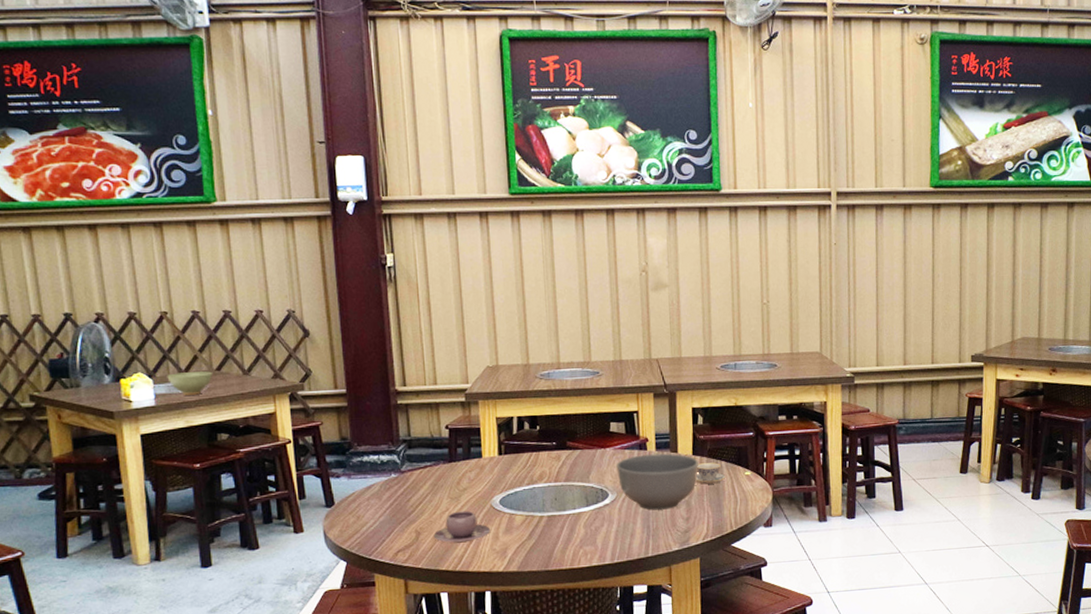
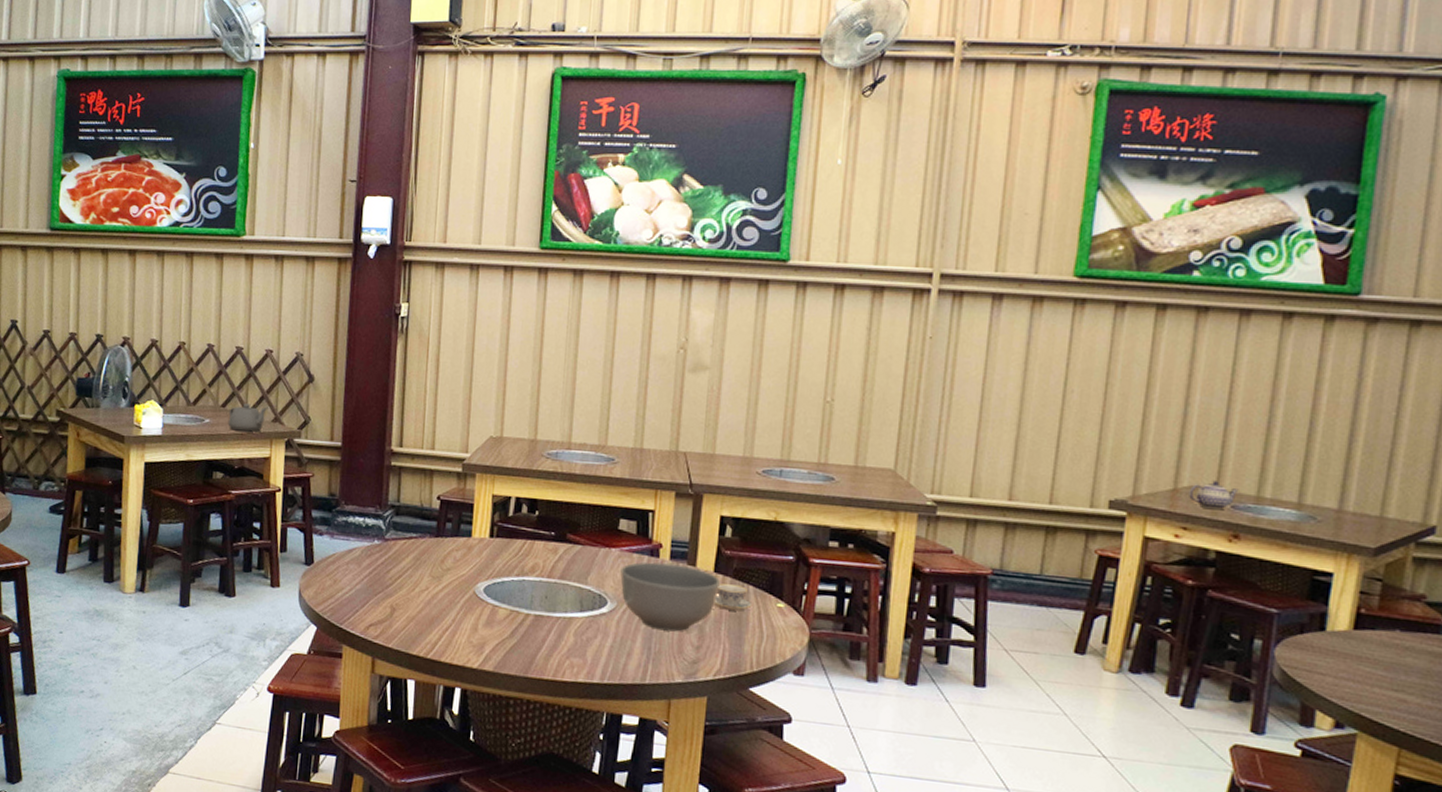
bowl: present [167,371,214,395] -> none [176,404,218,429]
teapot: none [225,364,266,392] -> present [228,403,268,432]
teacup: present [433,510,491,543] -> none [408,592,470,629]
teapot: none [1022,331,1053,353] -> present [1189,480,1239,511]

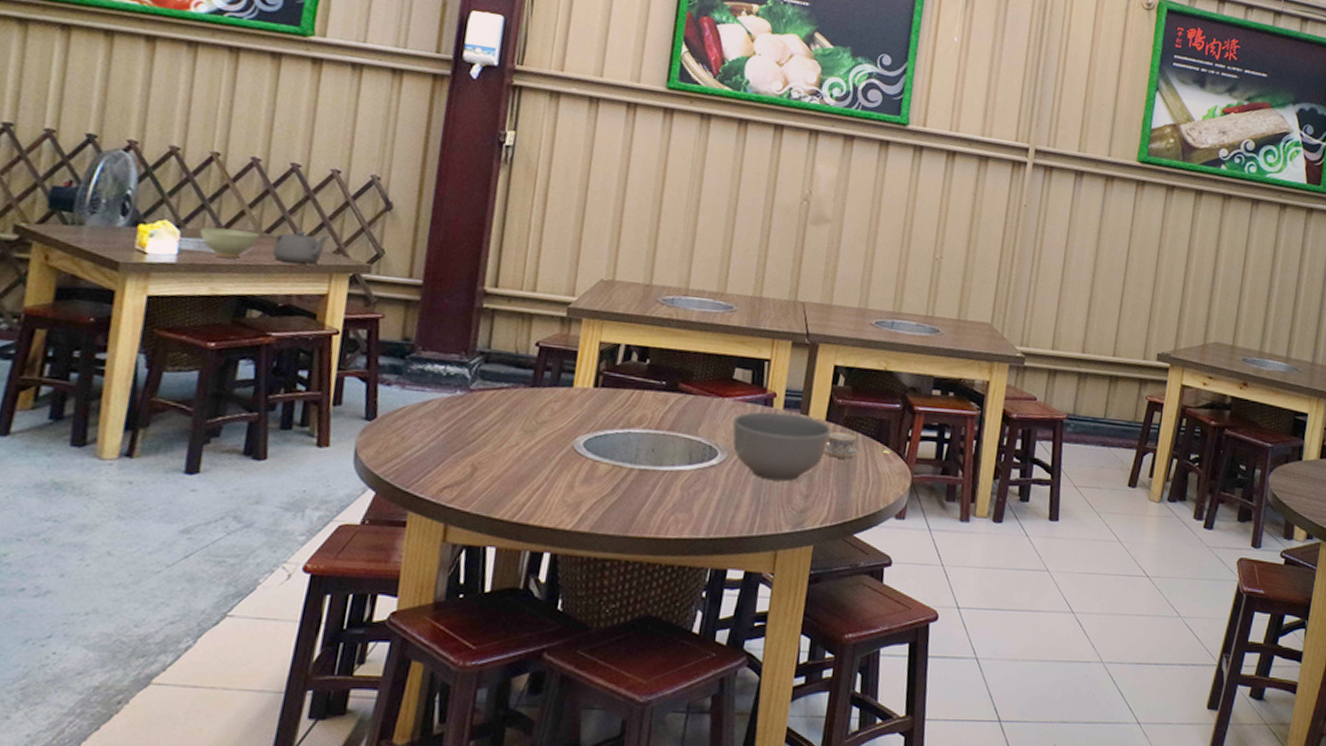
bowl: none [176,404,218,429] -> present [199,227,261,258]
teapot: present [1189,480,1239,511] -> none [1214,338,1248,363]

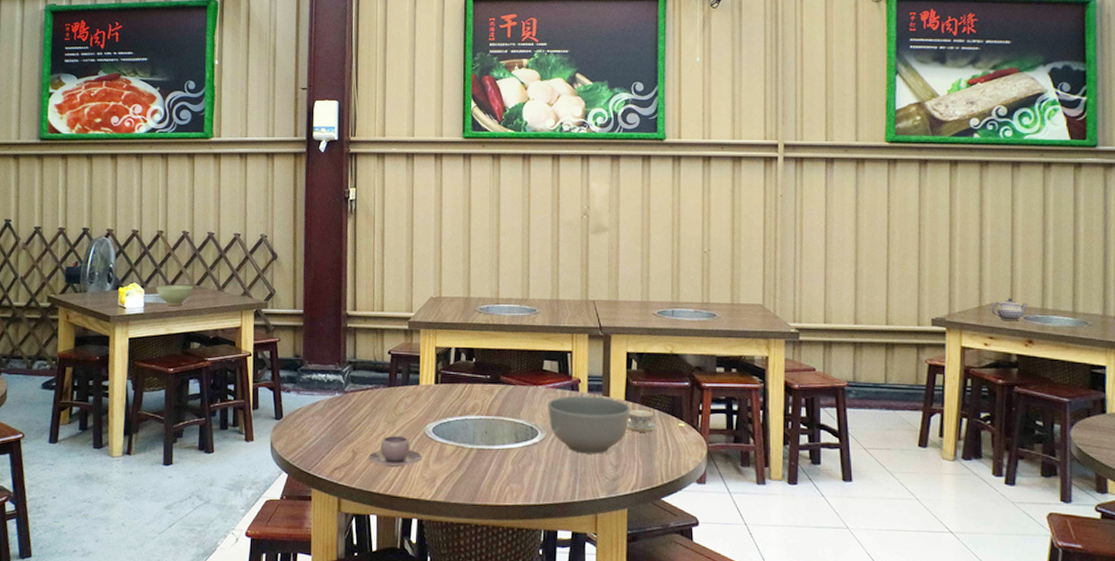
teapot: present [272,230,329,264] -> none [202,281,238,305]
teacup: none [492,448,566,488] -> present [368,435,422,467]
teapot: none [1214,338,1248,363] -> present [991,298,1028,322]

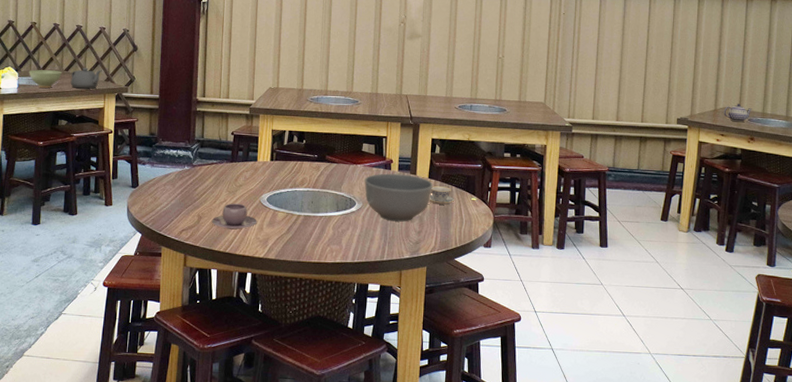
teapot: none [202,281,238,305] -> present [70,68,102,89]

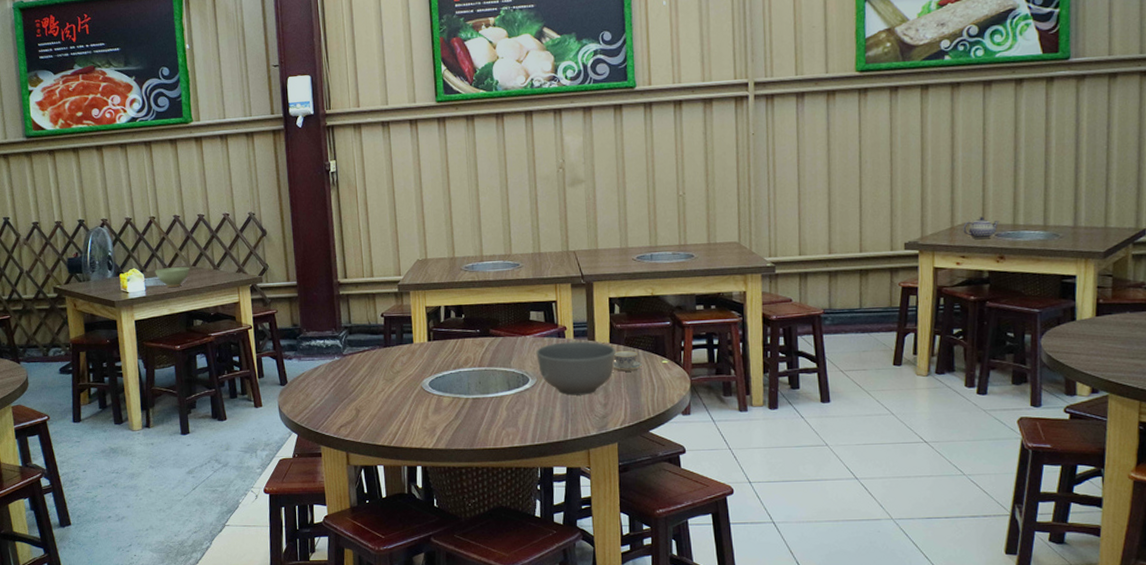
teapot: present [70,68,102,89] -> none [199,260,232,284]
teacup: present [211,203,258,230] -> none [371,391,422,421]

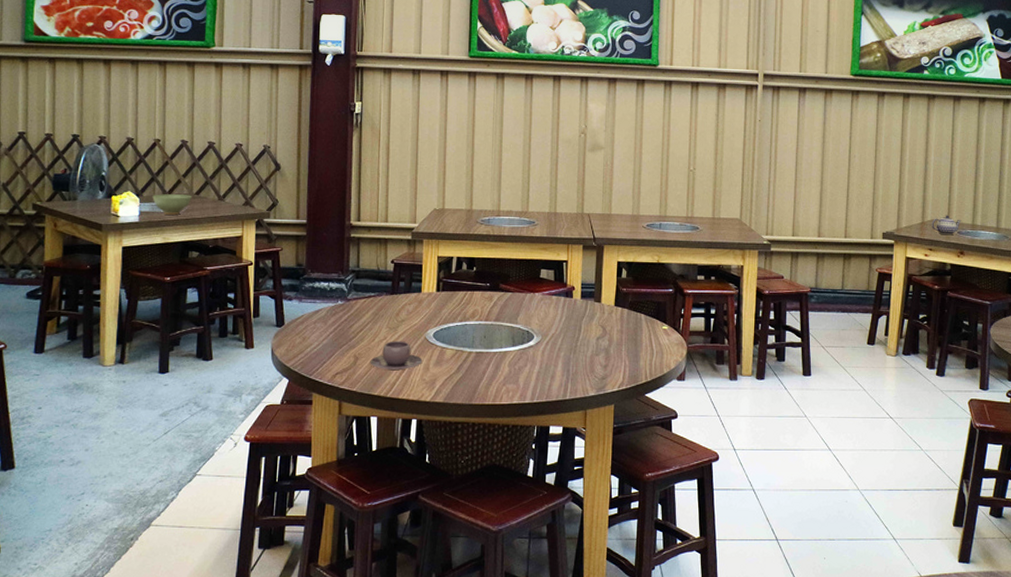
teacup: none [371,391,422,421] -> present [370,341,423,371]
bowl: present [536,341,616,396] -> none [543,302,619,355]
teacup: present [612,350,643,372] -> none [615,313,645,335]

